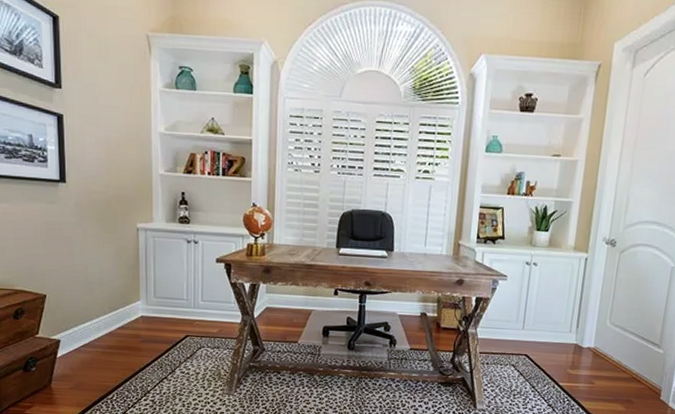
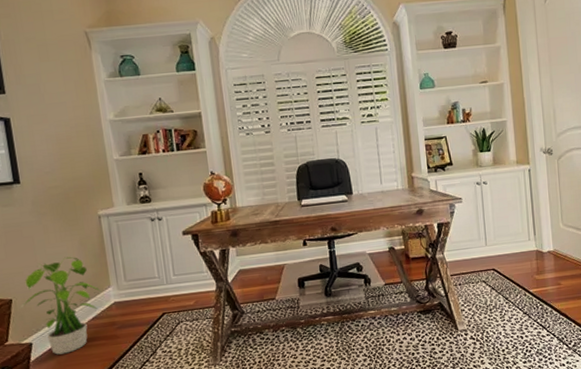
potted plant: none [54,263,129,356] -> present [21,256,100,355]

